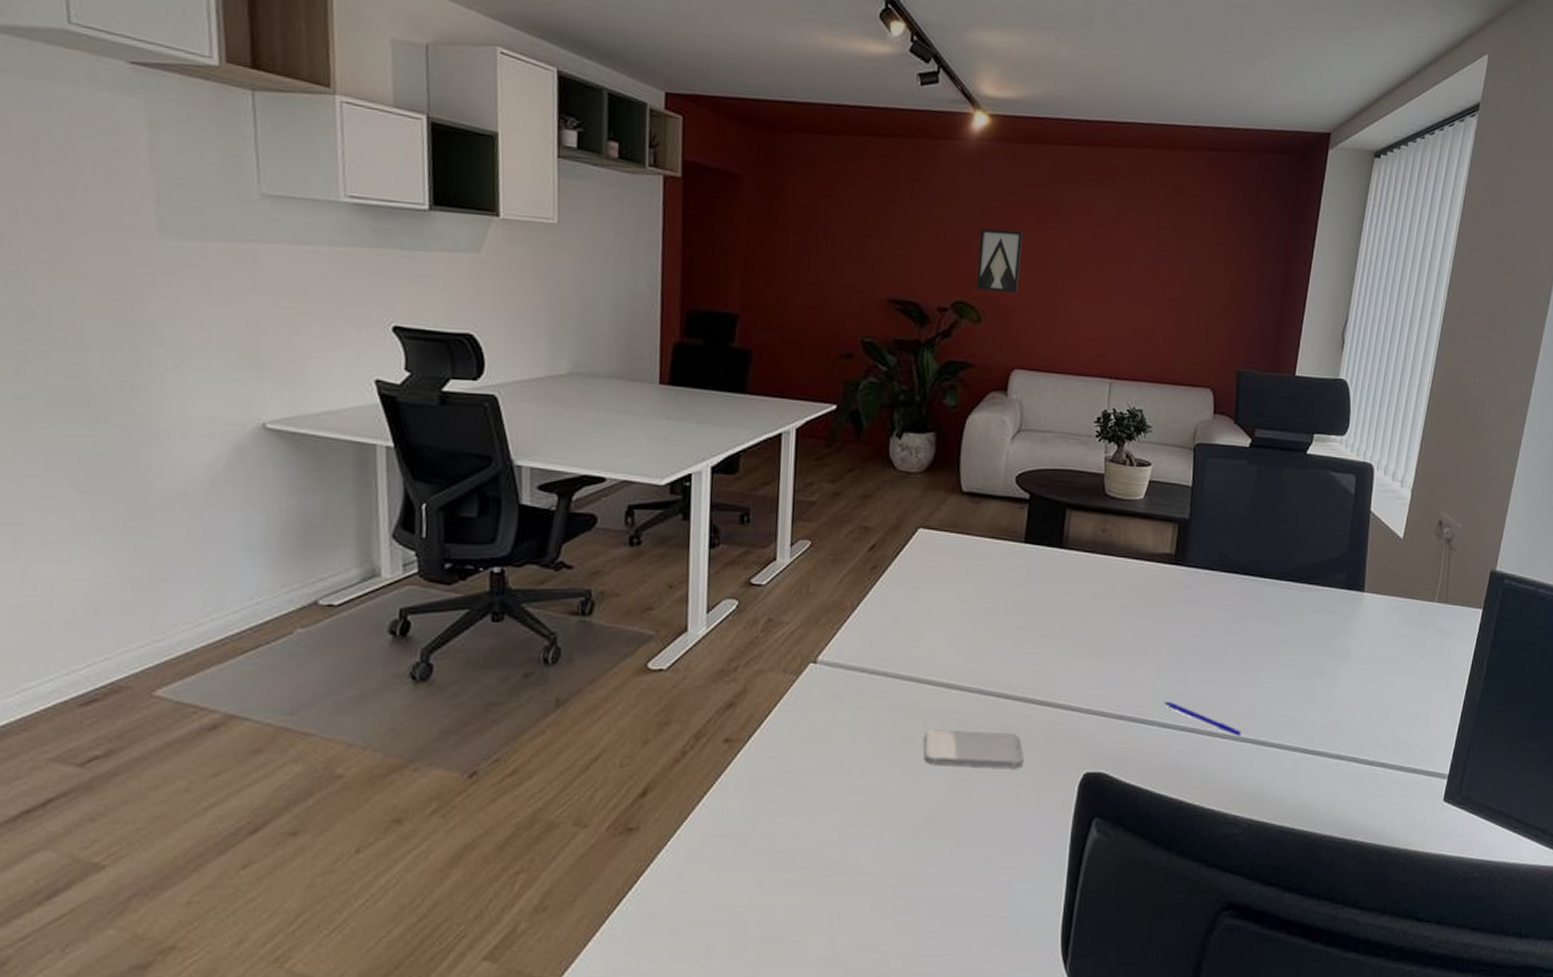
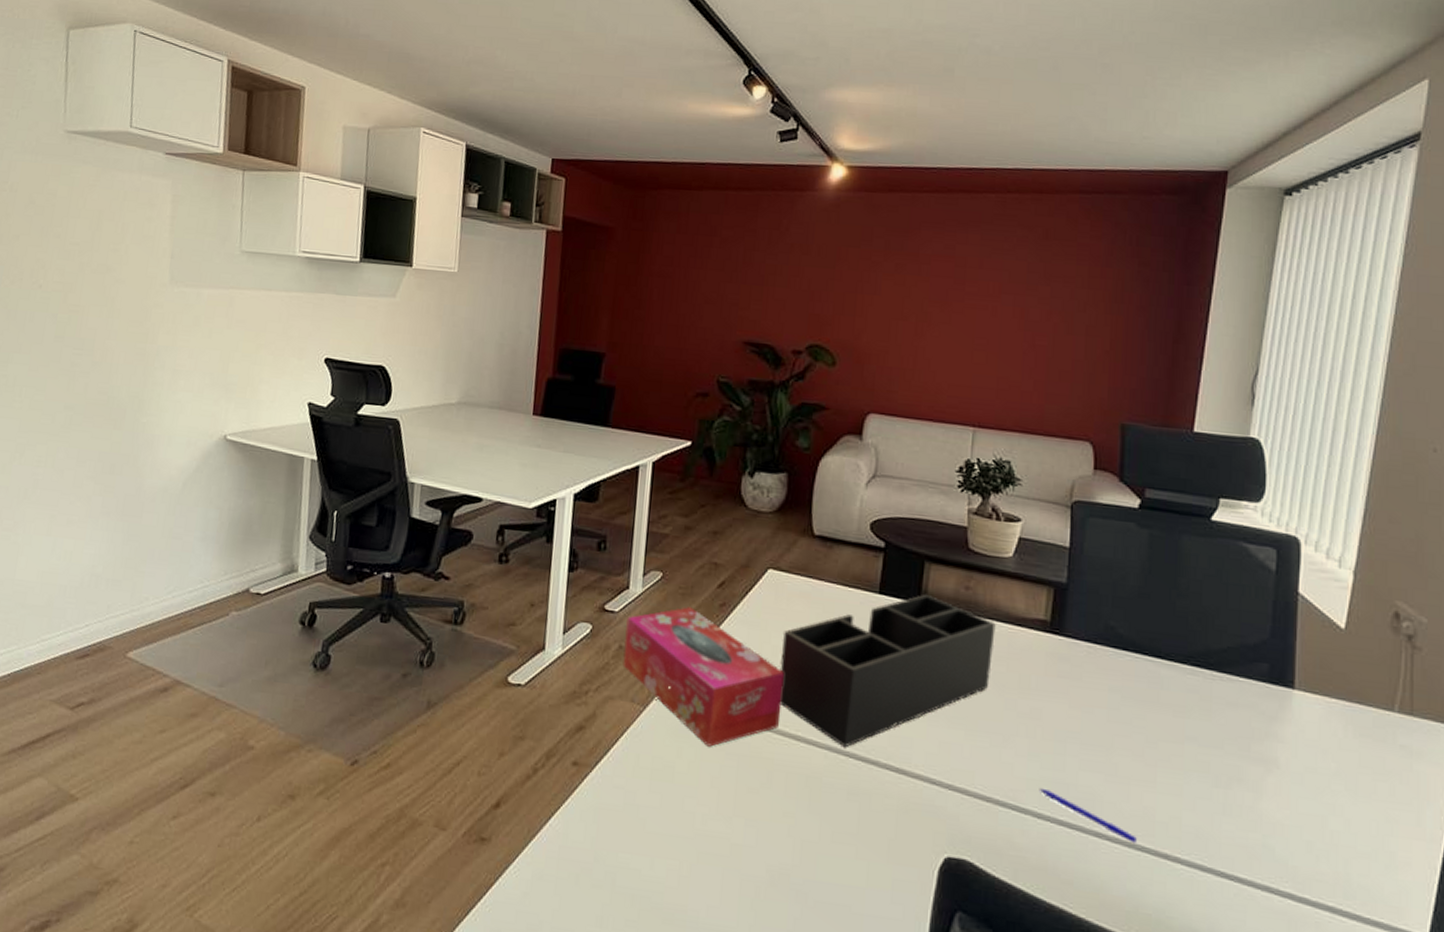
tissue box: none [773,573,936,706] -> present [622,607,784,747]
smartphone: present [924,730,1025,768] -> none [768,782,877,839]
desk organizer: none [932,539,1129,689] -> present [780,594,996,748]
wall art: present [976,228,1024,293] -> none [831,274,881,337]

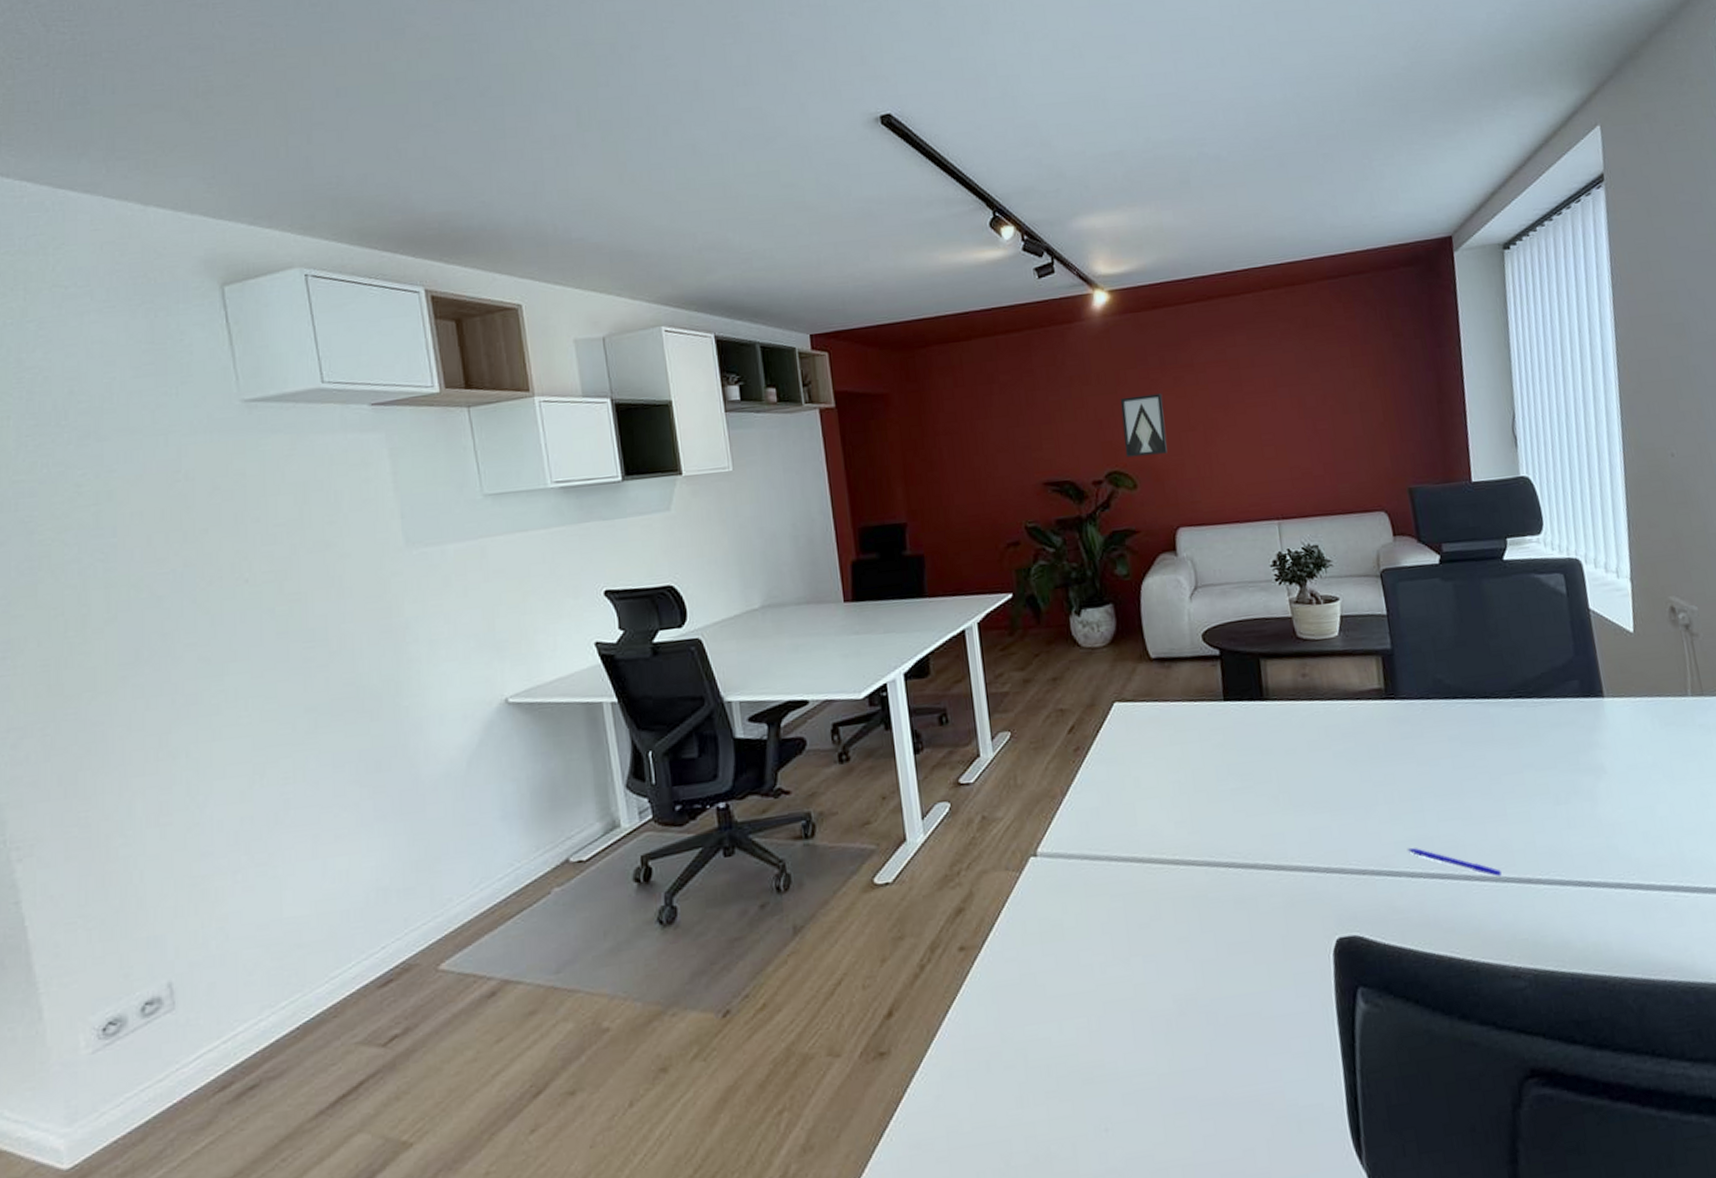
tissue box: present [622,607,784,747] -> none [984,759,1156,895]
desk organizer: present [780,594,996,748] -> none [1141,690,1343,860]
wall art: none [831,274,881,337] -> present [1120,393,1167,458]

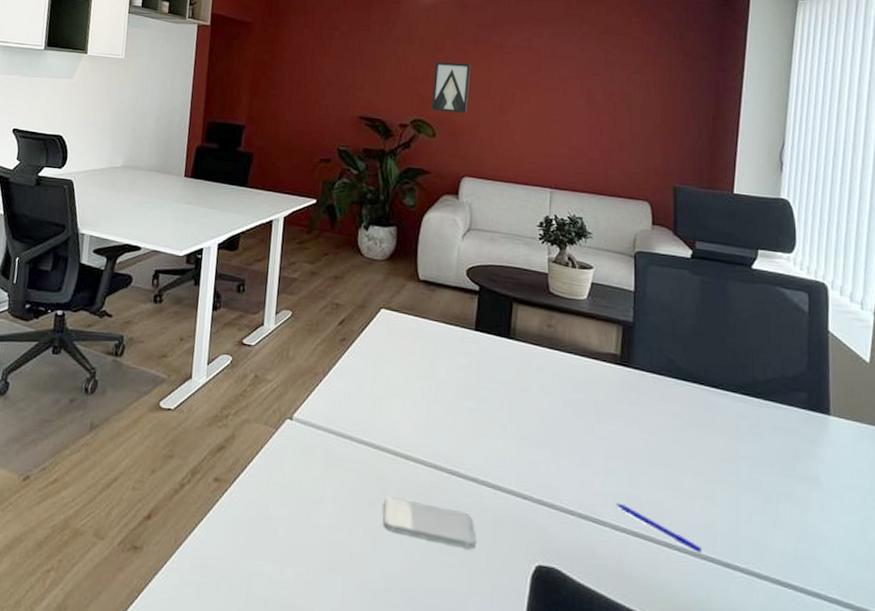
smartphone: none [1160,904,1270,949] -> present [383,497,477,549]

